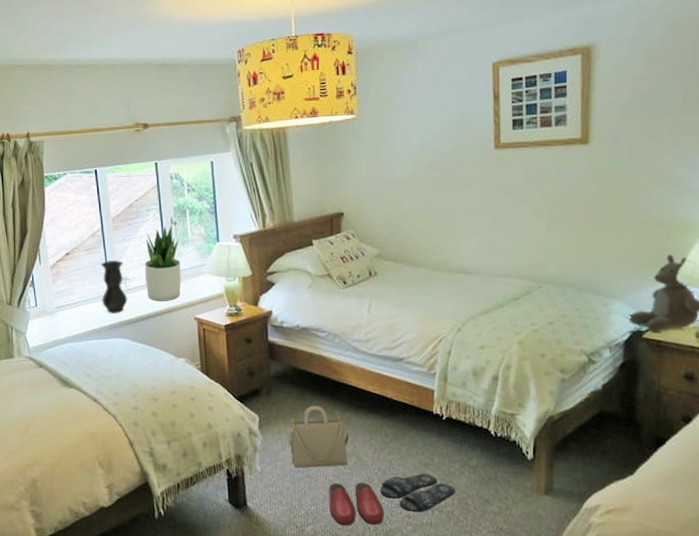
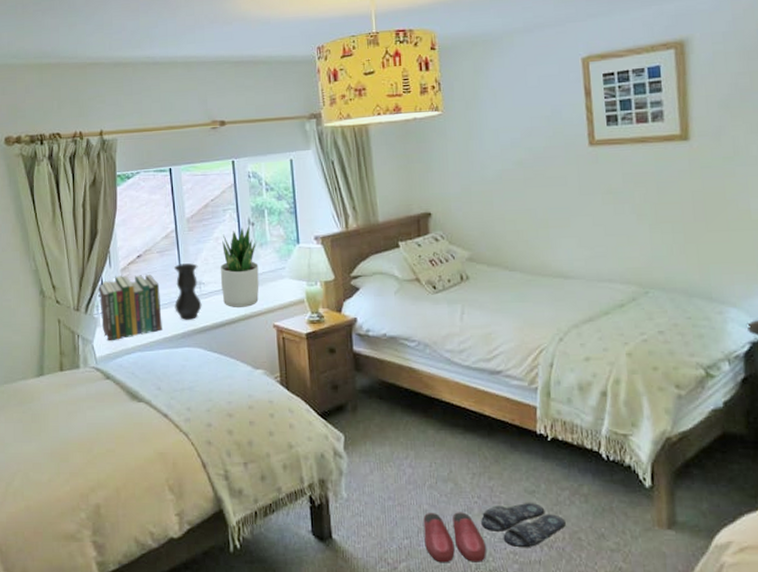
books: none [30,271,91,332] -> present [99,275,162,340]
handbag: present [288,405,349,467] -> none [376,423,444,494]

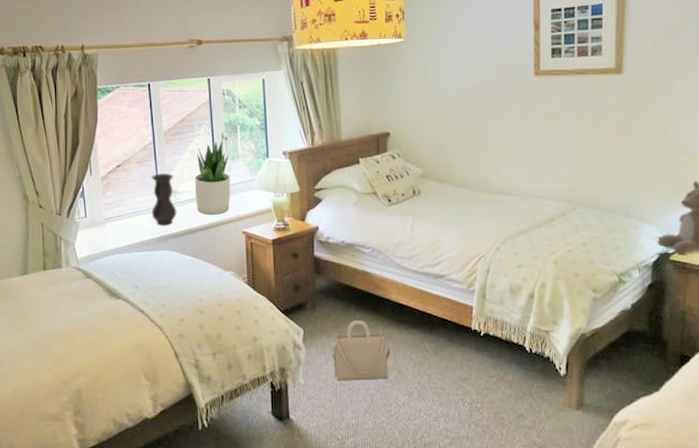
books: present [99,275,162,340] -> none [80,183,140,243]
handbag: none [376,423,444,494] -> present [331,319,390,381]
slippers: present [423,512,486,563] -> none [370,396,422,439]
slippers: present [481,502,566,547] -> none [420,387,491,425]

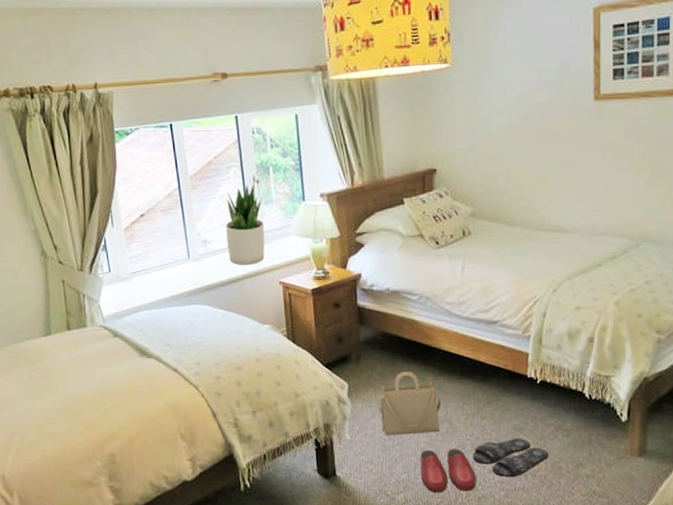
vase: present [151,174,177,225] -> none [178,222,208,278]
slippers: none [370,396,422,439] -> present [420,448,476,493]
slippers: none [420,387,491,425] -> present [473,437,549,477]

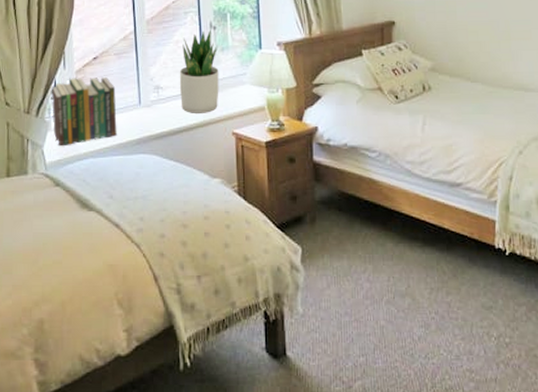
books: none [102,234,169,299] -> present [52,77,117,145]
handbag: present [378,371,441,435] -> none [334,235,402,310]
slippers: present [420,448,476,493] -> none [380,328,442,382]
slippers: present [473,437,549,477] -> none [438,318,522,364]

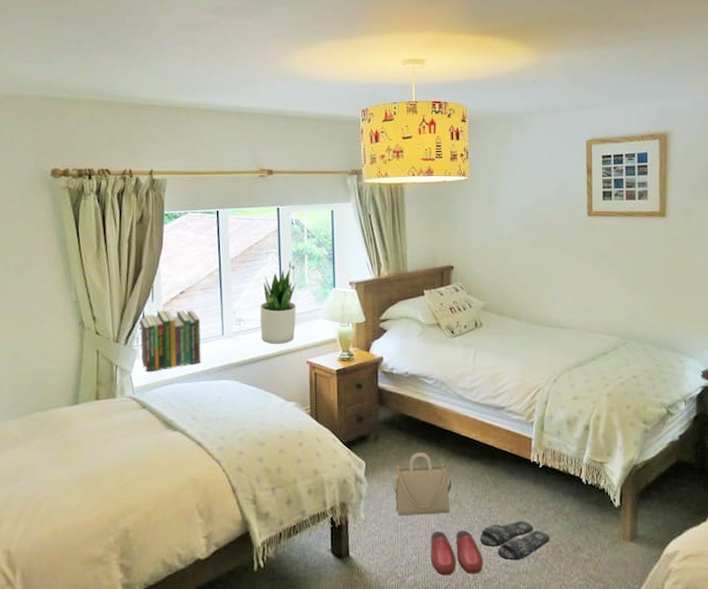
handbag: none [334,235,402,310] -> present [393,452,451,515]
slippers: none [380,328,442,382] -> present [431,530,483,576]
slippers: none [438,318,522,364] -> present [480,520,550,559]

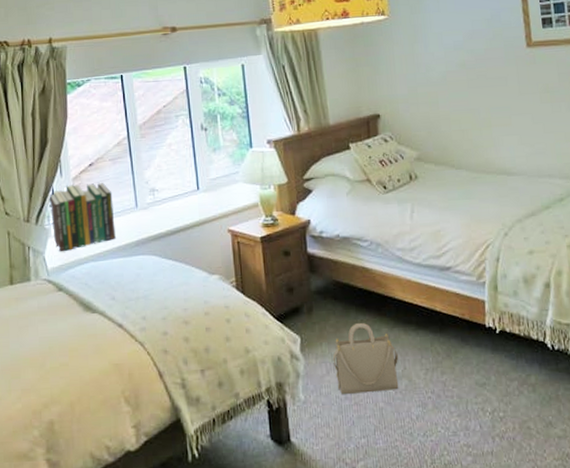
planter: present [260,269,297,344] -> none [173,131,213,213]
slippers: present [431,530,483,576] -> none [379,408,441,460]
slippers: present [480,520,550,559] -> none [435,394,516,439]

